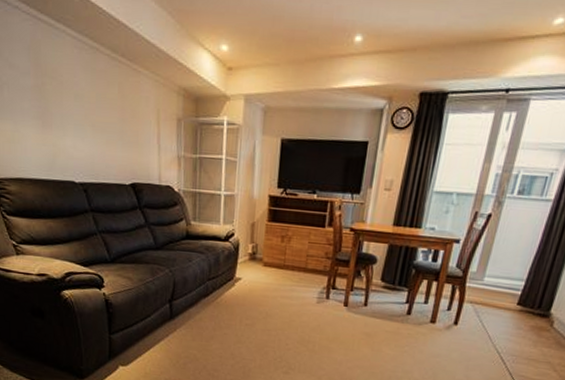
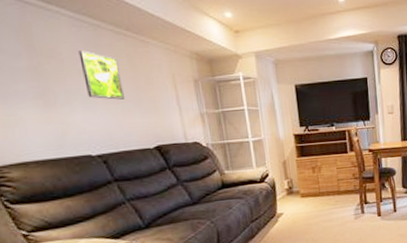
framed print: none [77,74,111,130] -> present [78,50,124,100]

